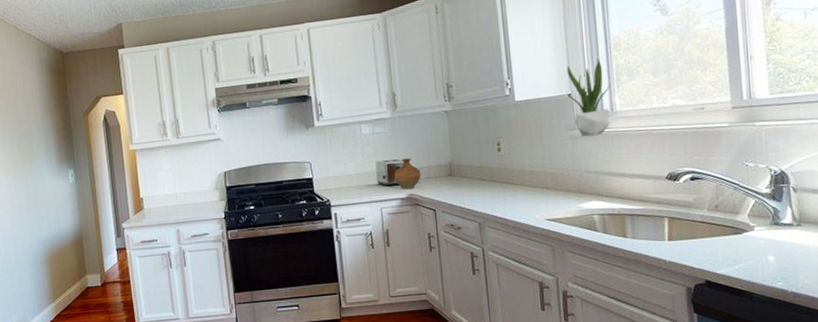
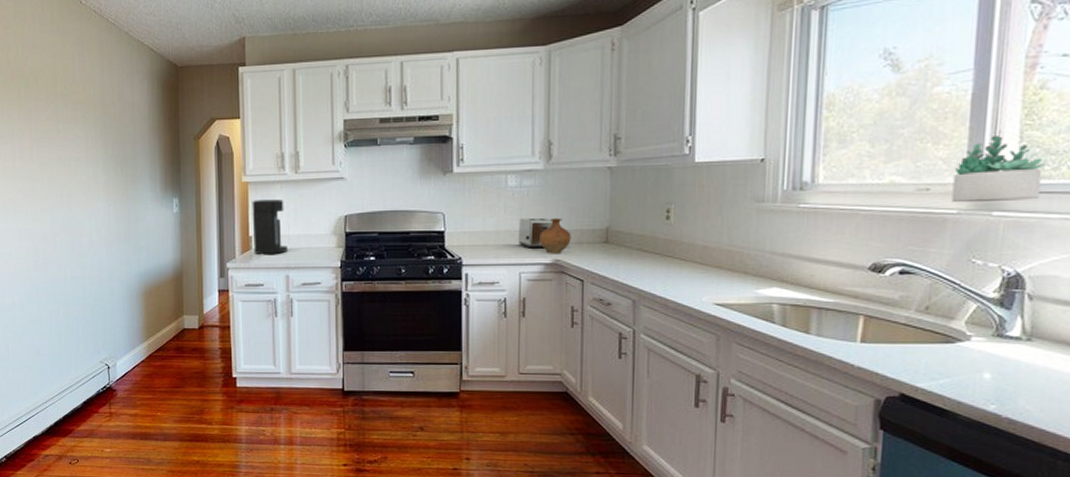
coffee maker: none [140,162,176,213] -> present [252,199,287,255]
potted plant: present [566,58,611,137] -> none [759,118,816,211]
succulent plant: none [721,60,790,118] -> present [951,134,1046,203]

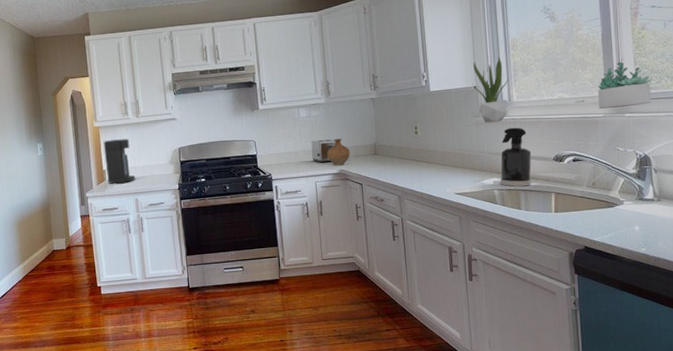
potted plant: none [759,118,816,211] -> present [472,56,509,123]
spray bottle: none [783,220,837,303] -> present [500,127,532,187]

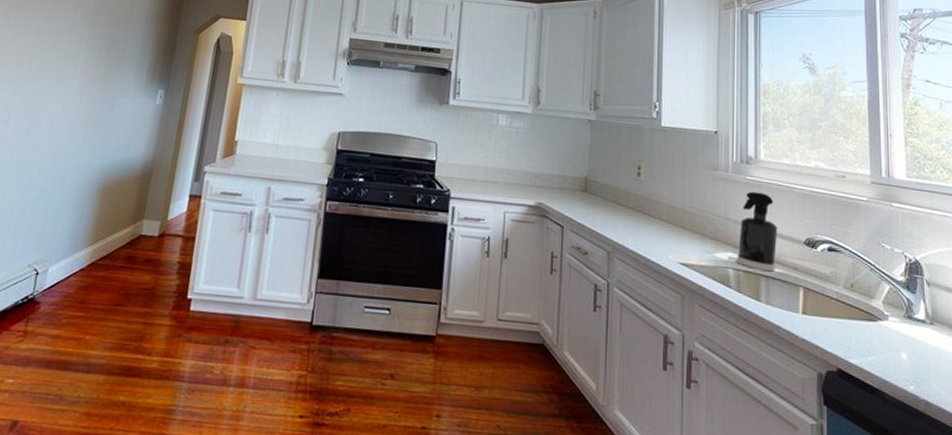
coffee maker: present [103,139,135,184] -> none [237,103,278,164]
toaster: present [311,138,336,163] -> none [504,157,539,190]
ceramic jug: present [327,138,350,166] -> none [525,161,554,198]
potted plant: present [472,56,509,123] -> none [713,101,757,182]
succulent plant: present [597,61,652,110] -> none [861,137,925,197]

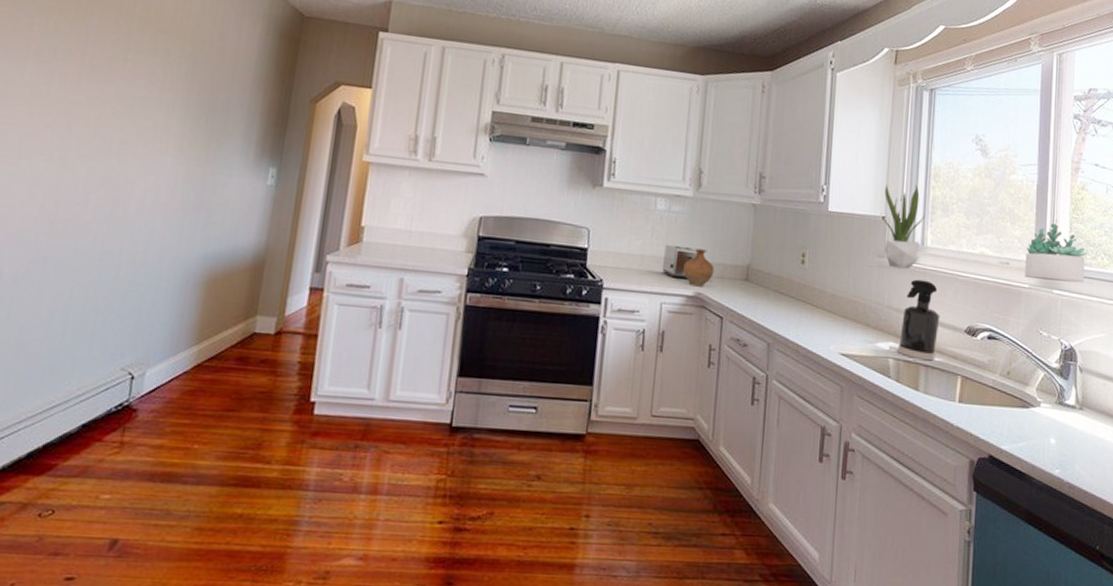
toaster: none [504,157,539,190] -> present [661,244,698,279]
ceramic jug: none [525,161,554,198] -> present [683,249,714,287]
potted plant: none [713,101,757,182] -> present [880,184,925,270]
succulent plant: none [861,137,925,197] -> present [1025,223,1087,283]

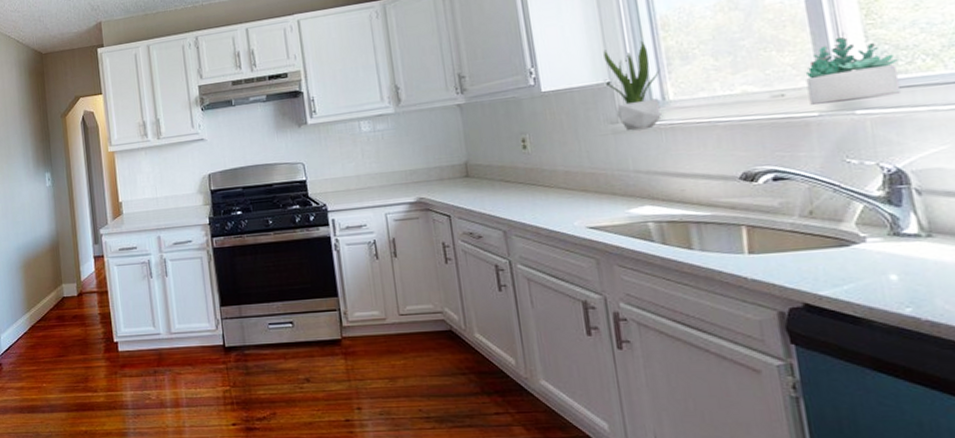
toaster: present [661,244,698,279] -> none [377,158,412,190]
ceramic jug: present [683,249,714,287] -> none [400,157,432,193]
spray bottle: present [897,279,940,361] -> none [655,135,707,218]

